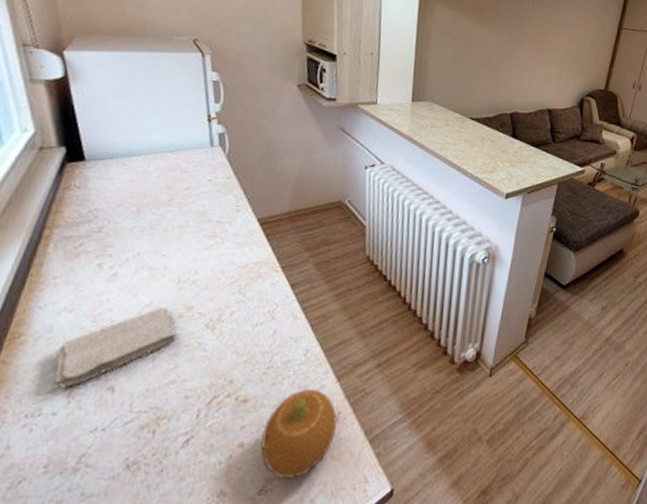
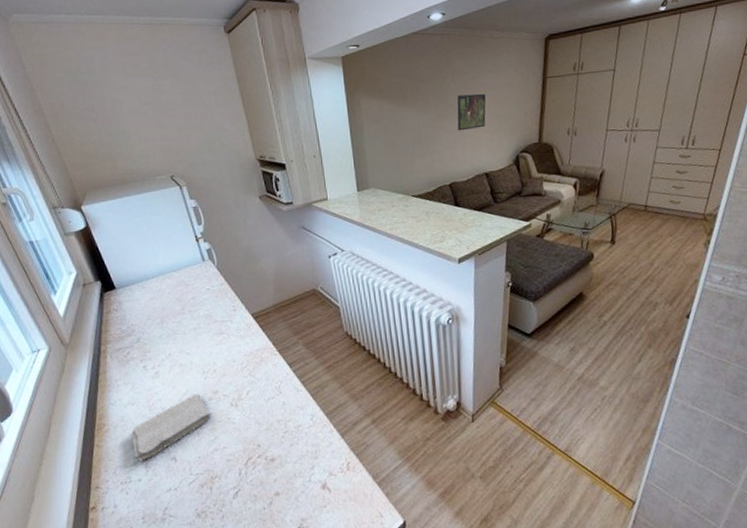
fruit: present [261,390,337,479] -> none [291,446,349,518]
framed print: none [529,25,562,63] -> present [457,93,486,131]

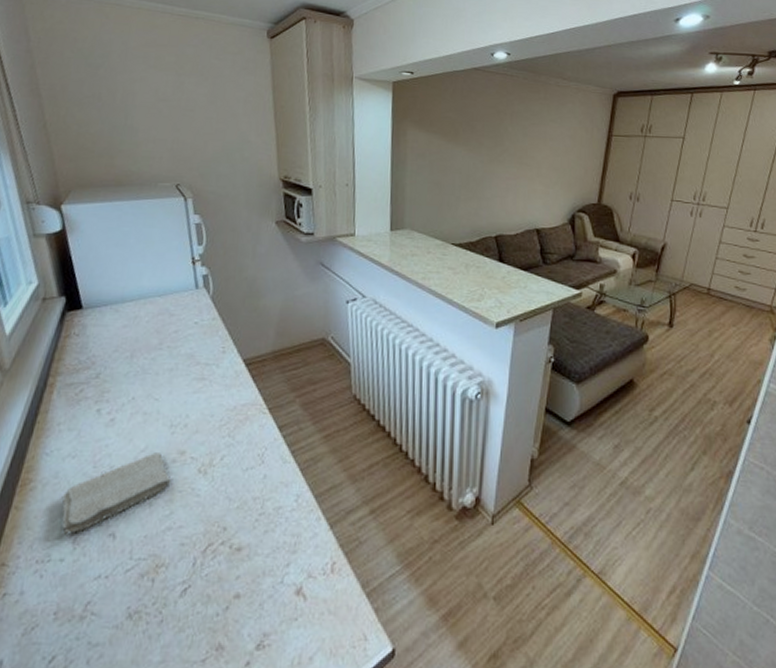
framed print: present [457,93,486,131] -> none [511,141,545,180]

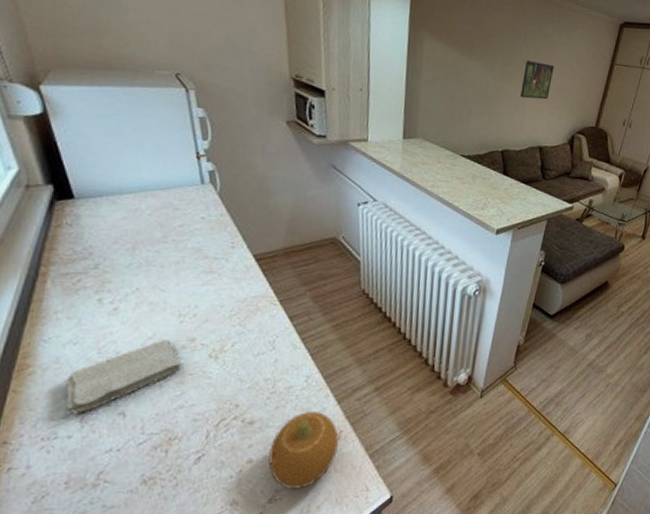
fruit: none [256,538,332,633] -> present [268,412,339,489]
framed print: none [511,141,545,180] -> present [520,60,554,100]

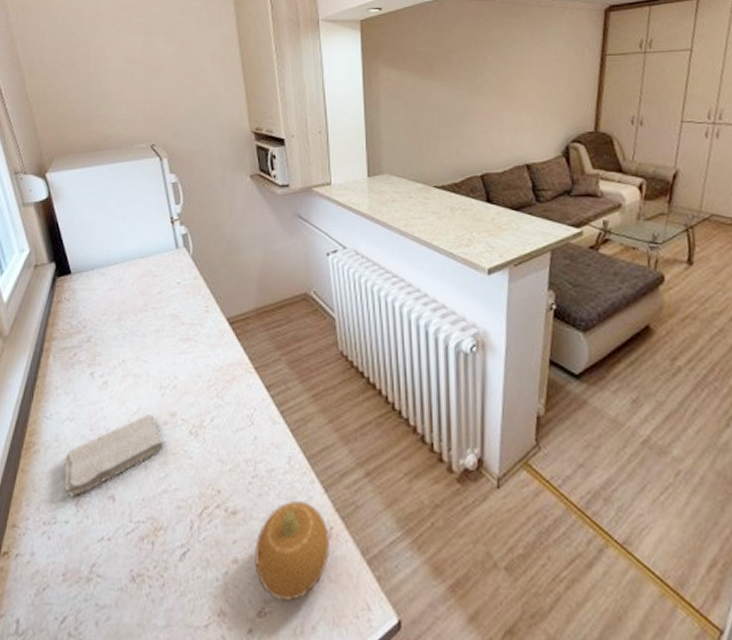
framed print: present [520,60,554,100] -> none [494,69,531,113]

